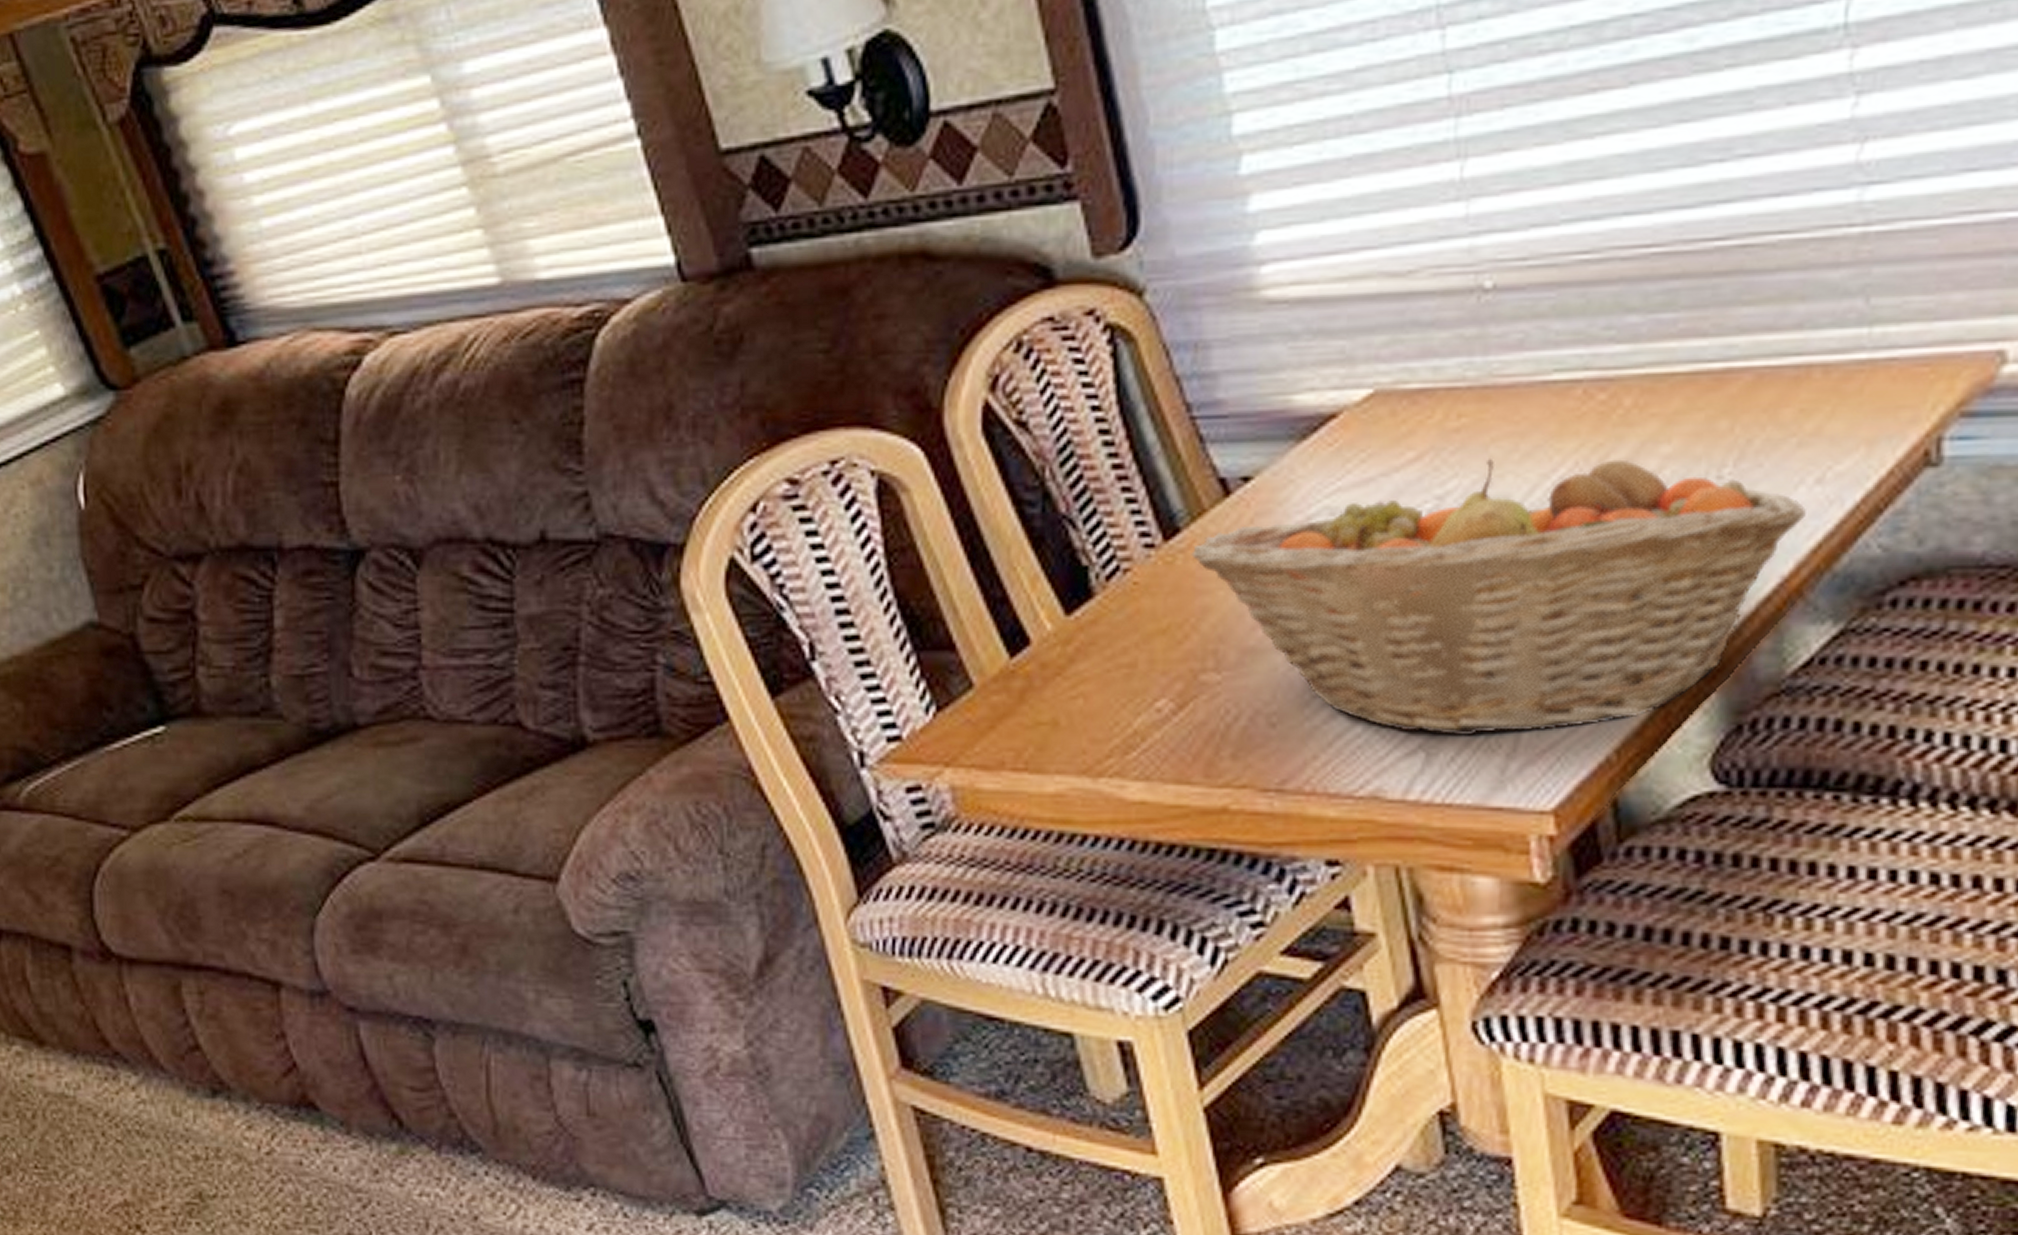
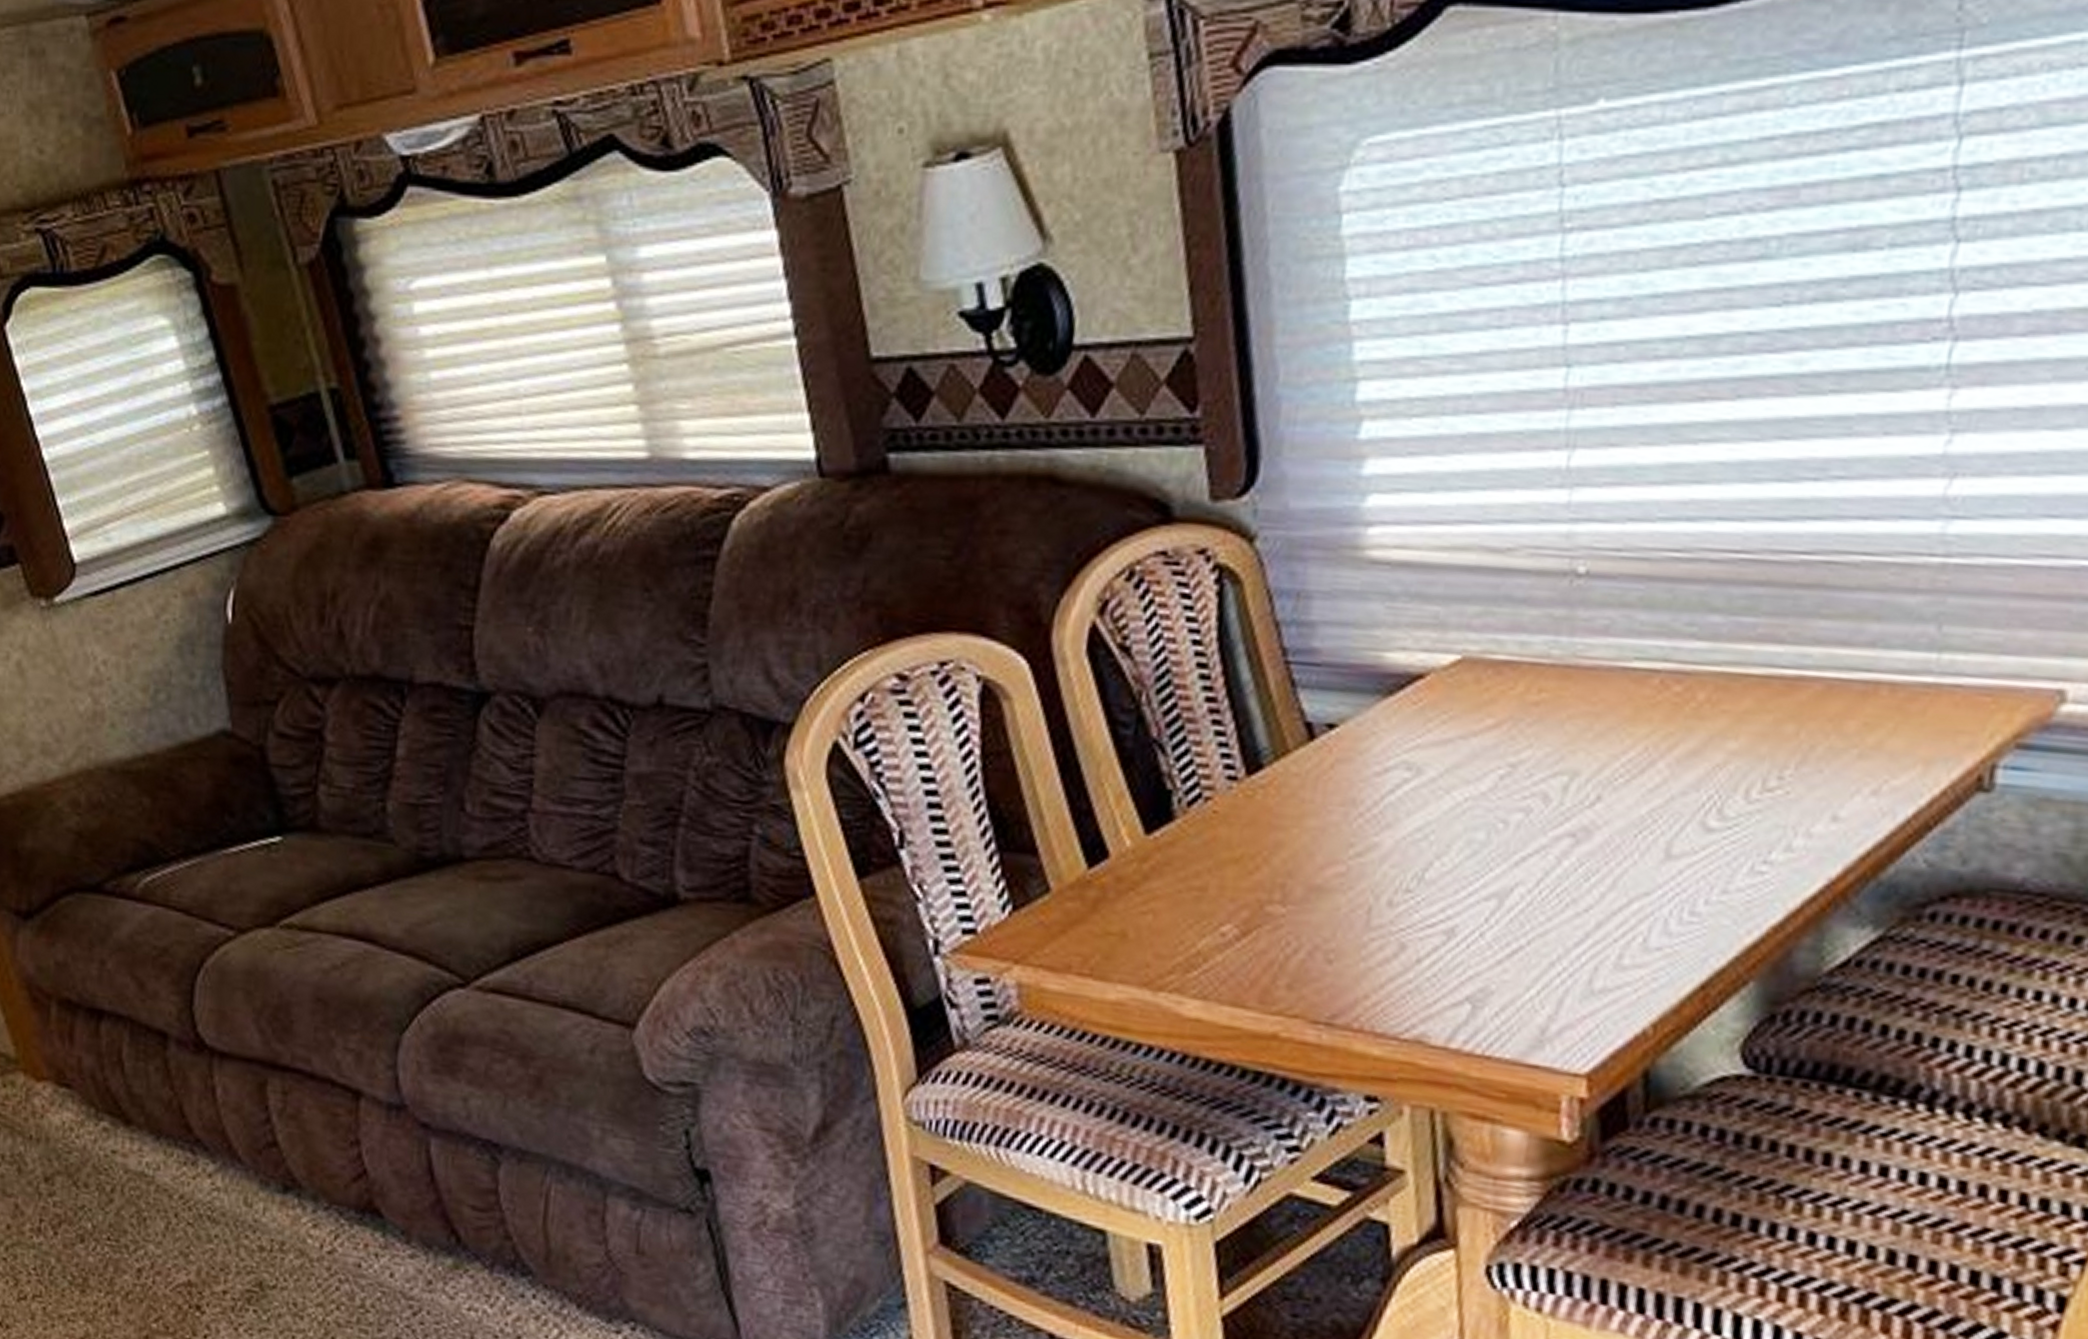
fruit basket: present [1191,457,1806,737] -> none [1271,733,1859,998]

